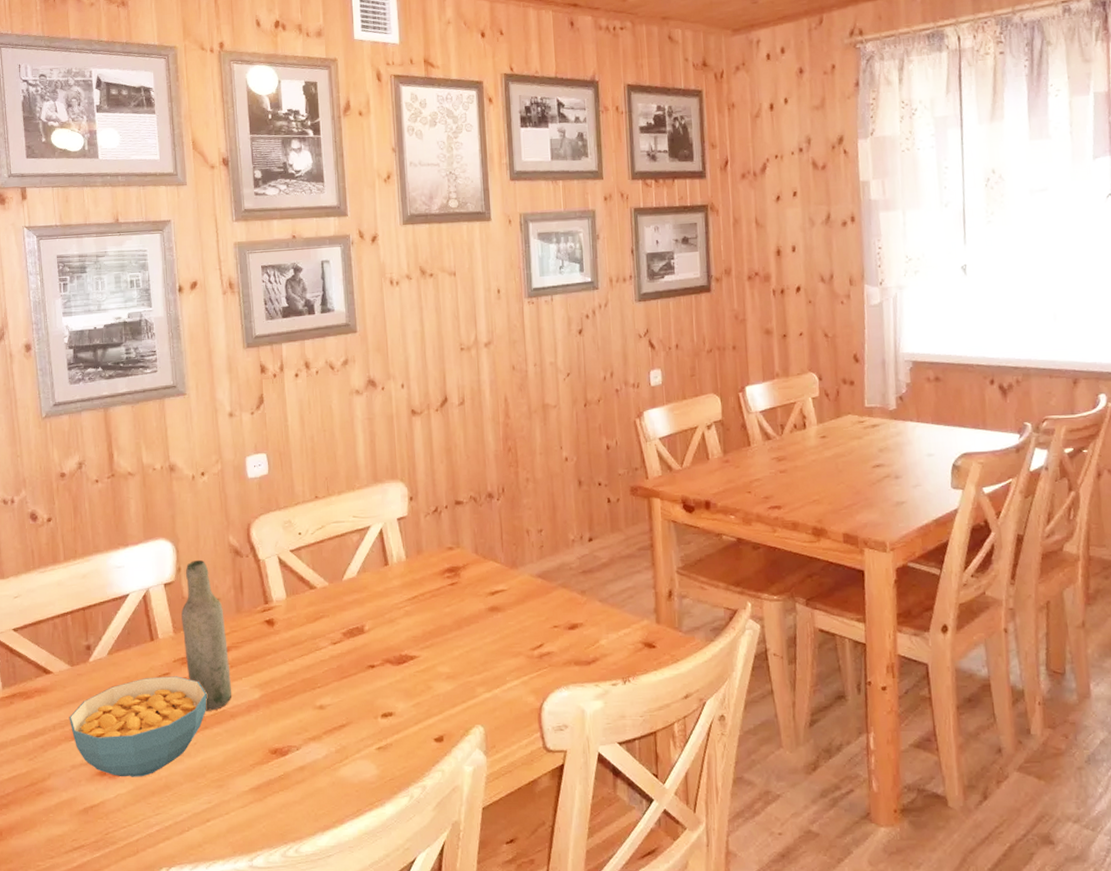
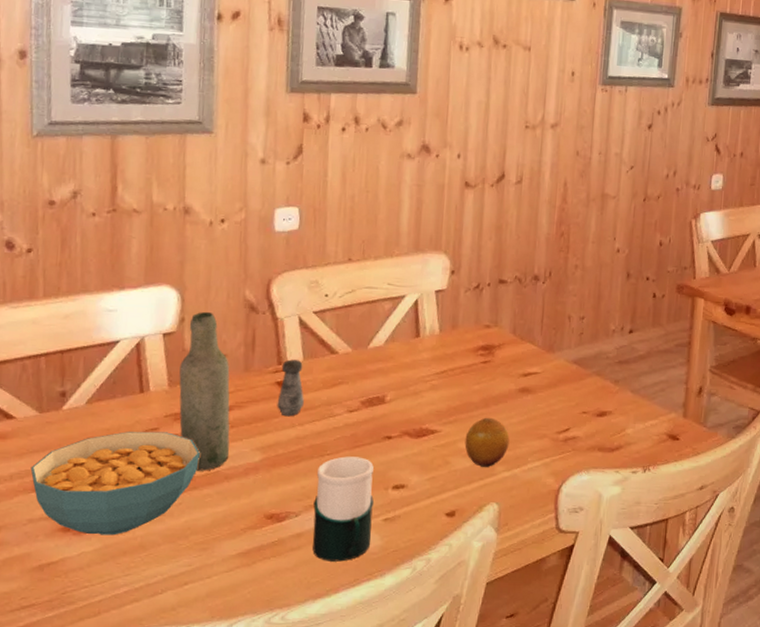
salt shaker: none [268,598,292,653] -> present [277,359,304,417]
cup: none [311,687,368,793] -> present [312,456,375,562]
fruit: none [443,639,486,690] -> present [465,417,510,467]

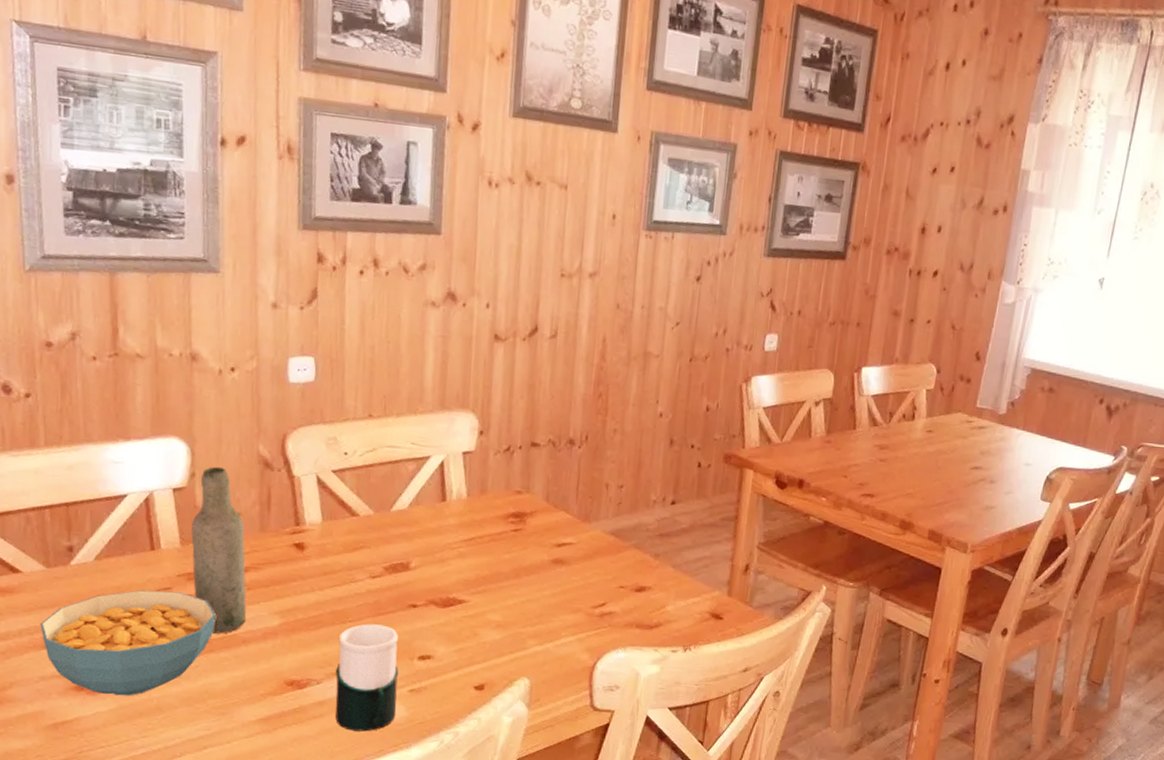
salt shaker: present [277,359,304,417] -> none [295,520,324,581]
fruit: present [465,417,510,467] -> none [494,588,542,641]

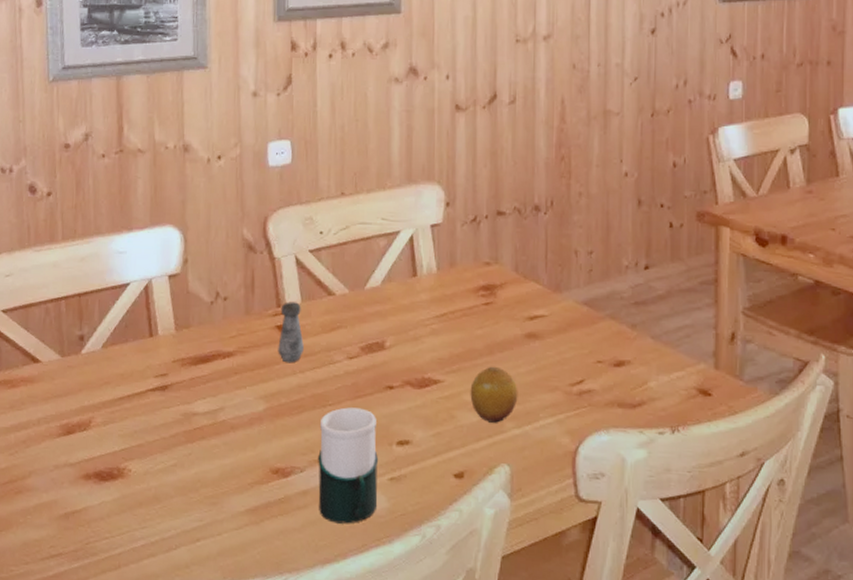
cereal bowl: present [40,590,216,696] -> none [55,376,206,485]
bottle: present [191,466,247,634] -> none [184,252,234,420]
salt shaker: none [295,520,324,581] -> present [278,302,304,363]
fruit: none [494,588,542,641] -> present [470,366,518,423]

